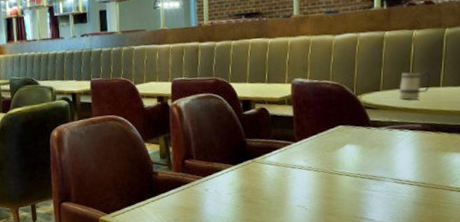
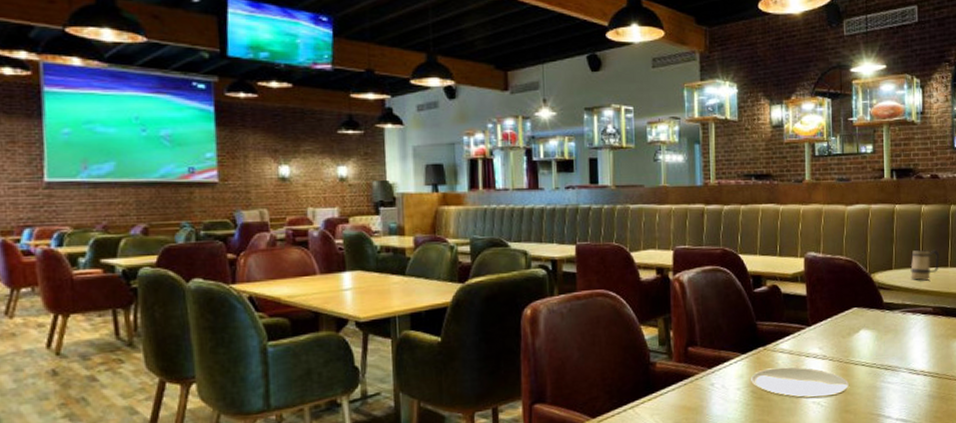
plate: none [241,176,334,203] -> present [751,366,850,399]

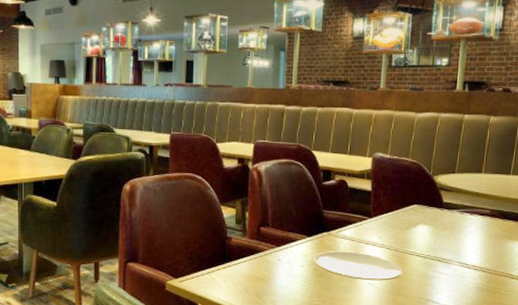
beer mug: present [910,249,939,281] -> none [472,156,503,186]

